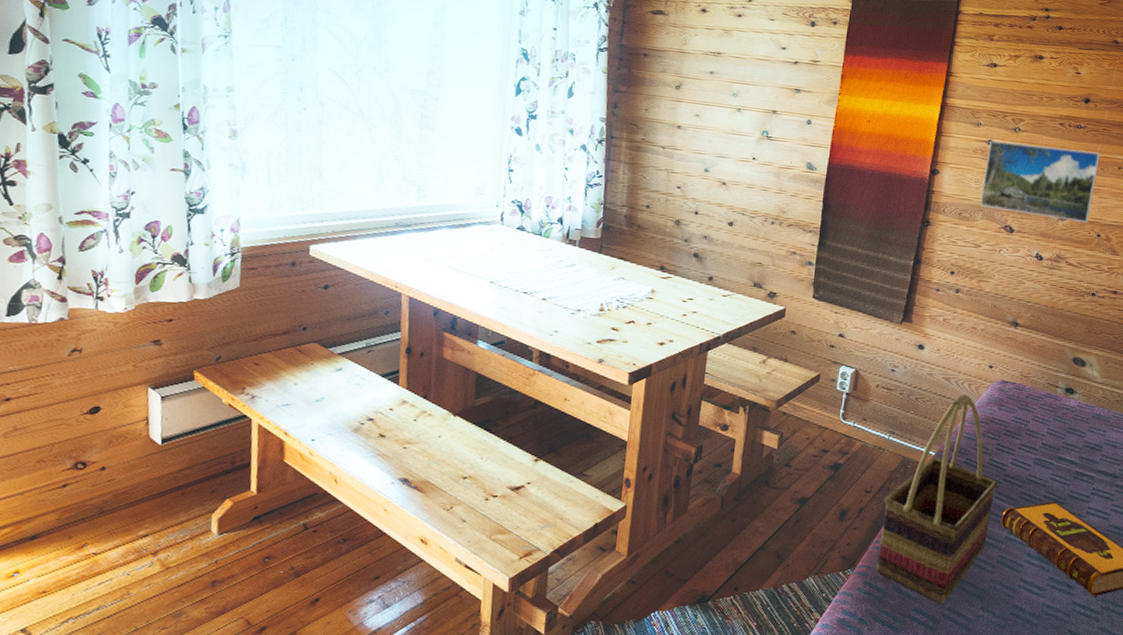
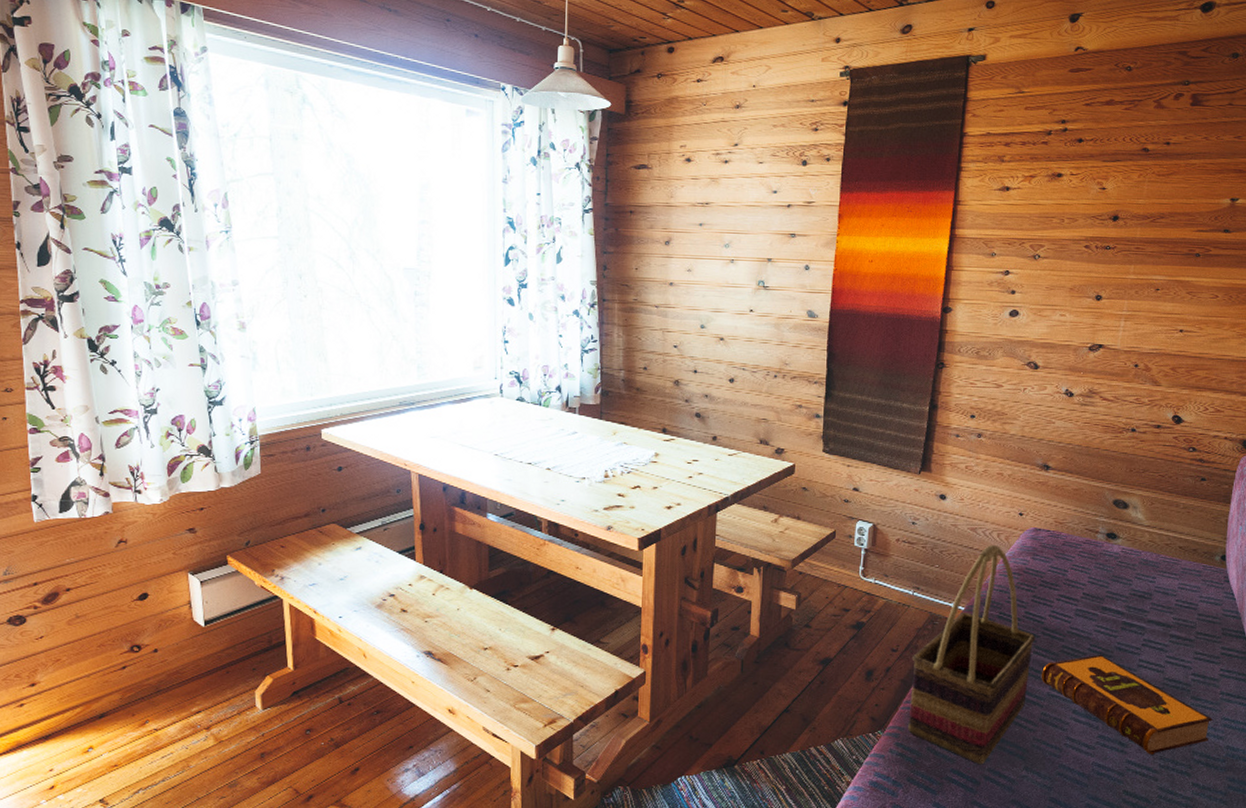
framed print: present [980,140,1101,223] -> none [999,270,1135,353]

